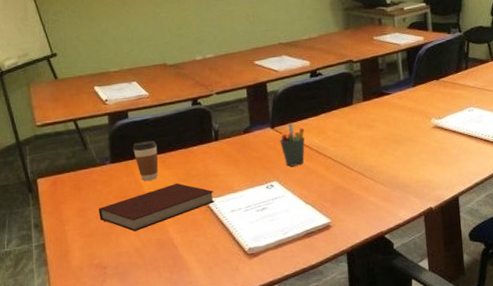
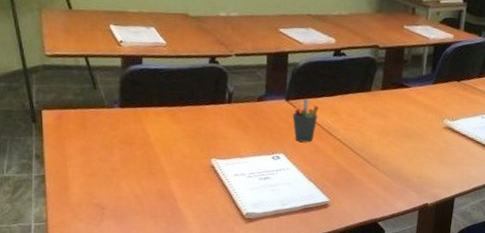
notebook: present [99,183,215,232] -> none [102,138,220,179]
coffee cup: present [133,140,159,182] -> none [143,90,169,132]

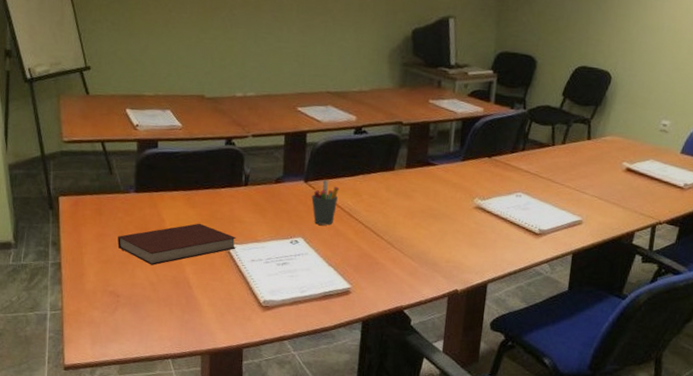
notebook: none [102,138,220,179] -> present [117,223,237,265]

